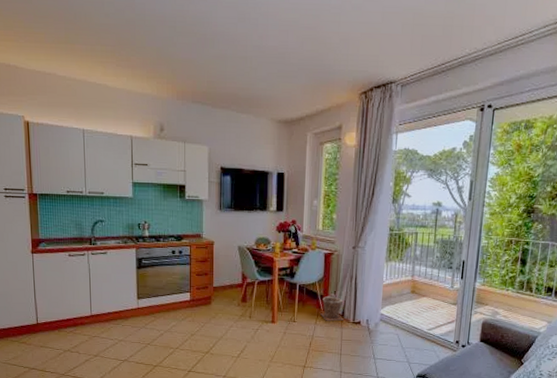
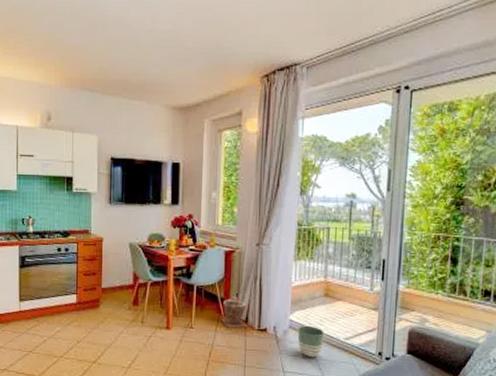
planter: none [387,318,410,346] -> present [297,325,324,358]

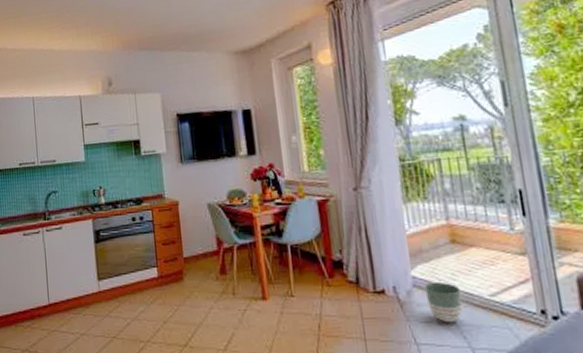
plant pot: present [221,299,247,328] -> none [325,257,360,293]

